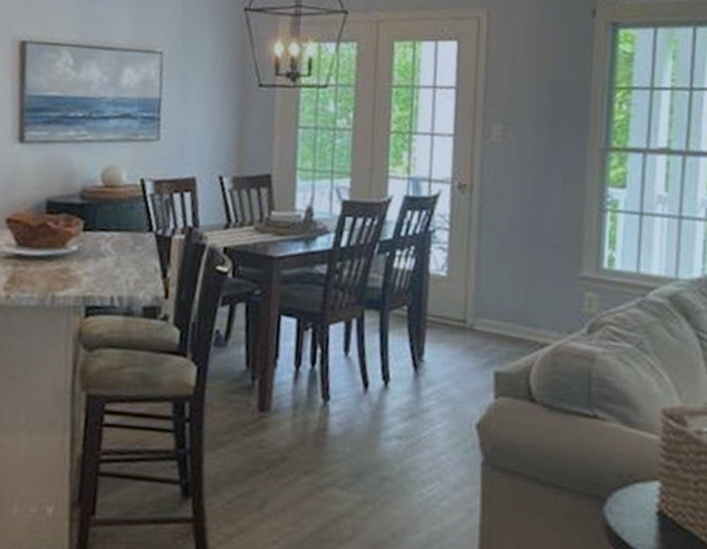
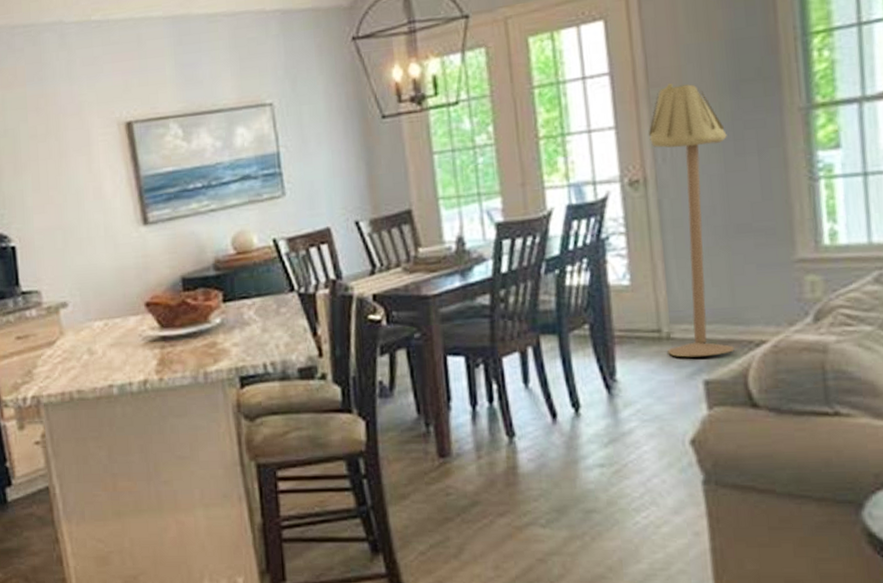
floor lamp: none [469,106,541,351] -> present [648,82,735,358]

